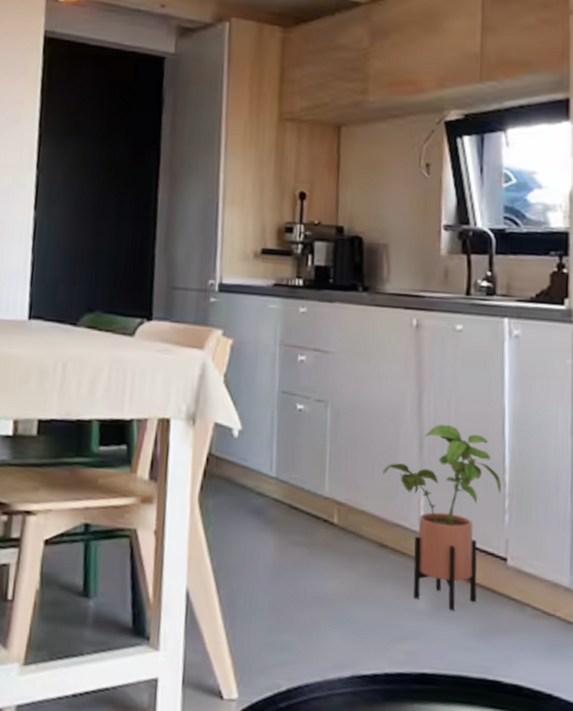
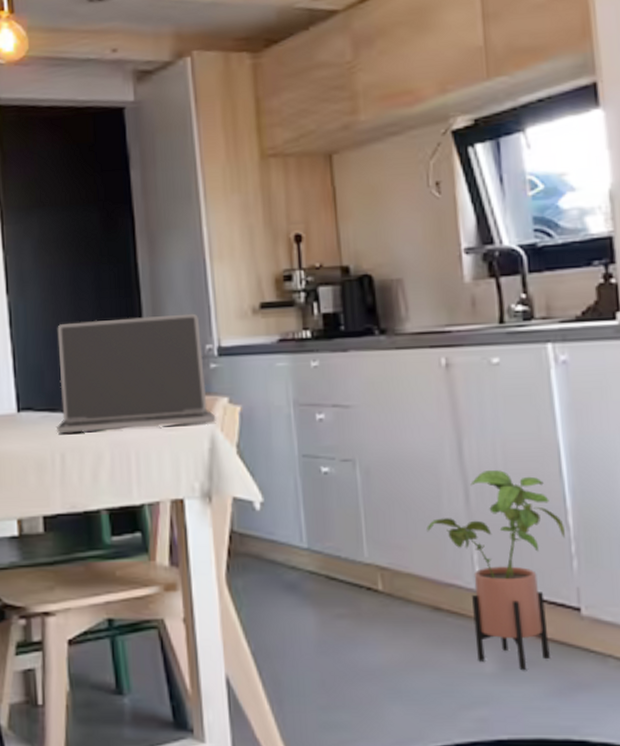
laptop: none [63,243,209,352] -> present [57,313,216,434]

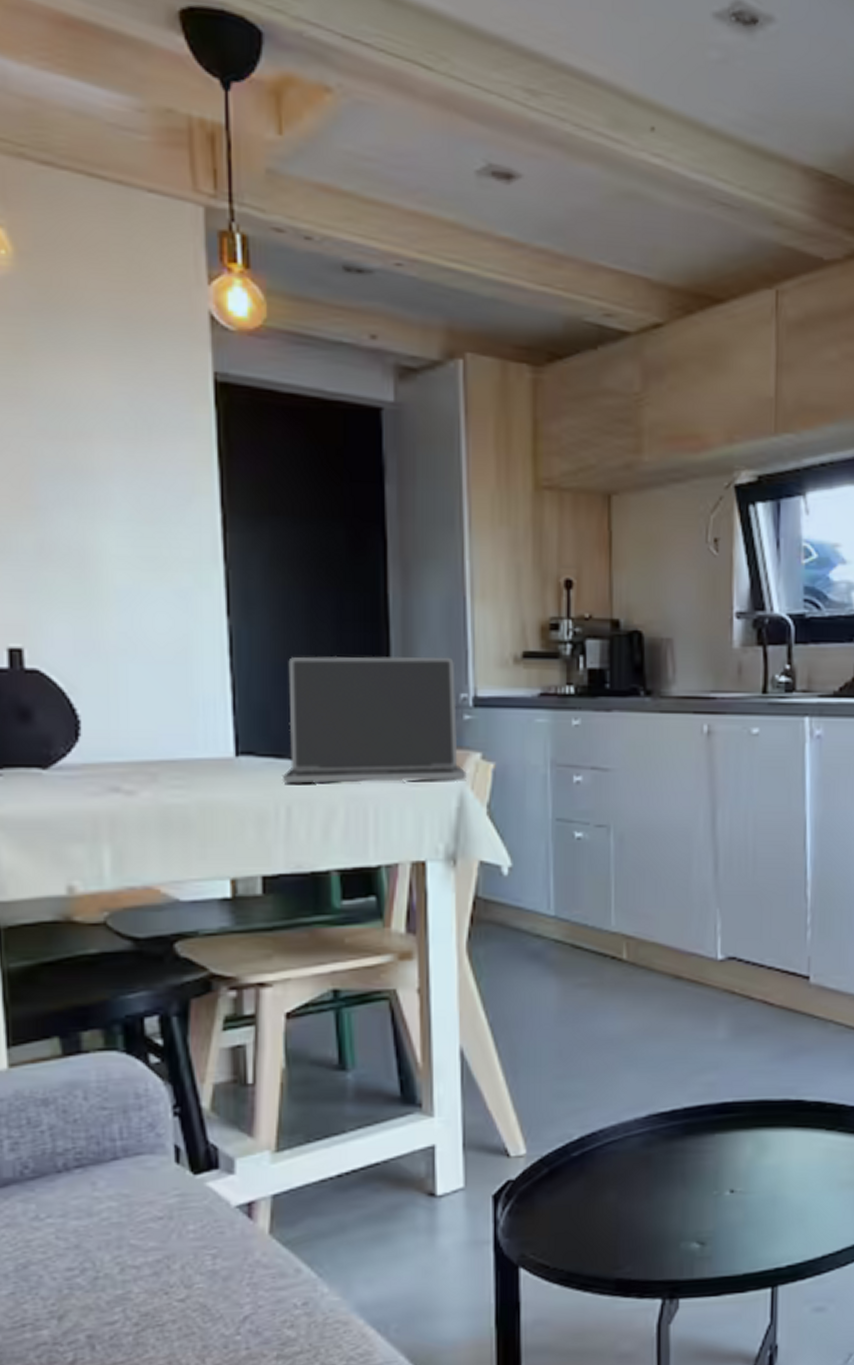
house plant: present [427,470,565,670] -> none [675,841,803,1036]

